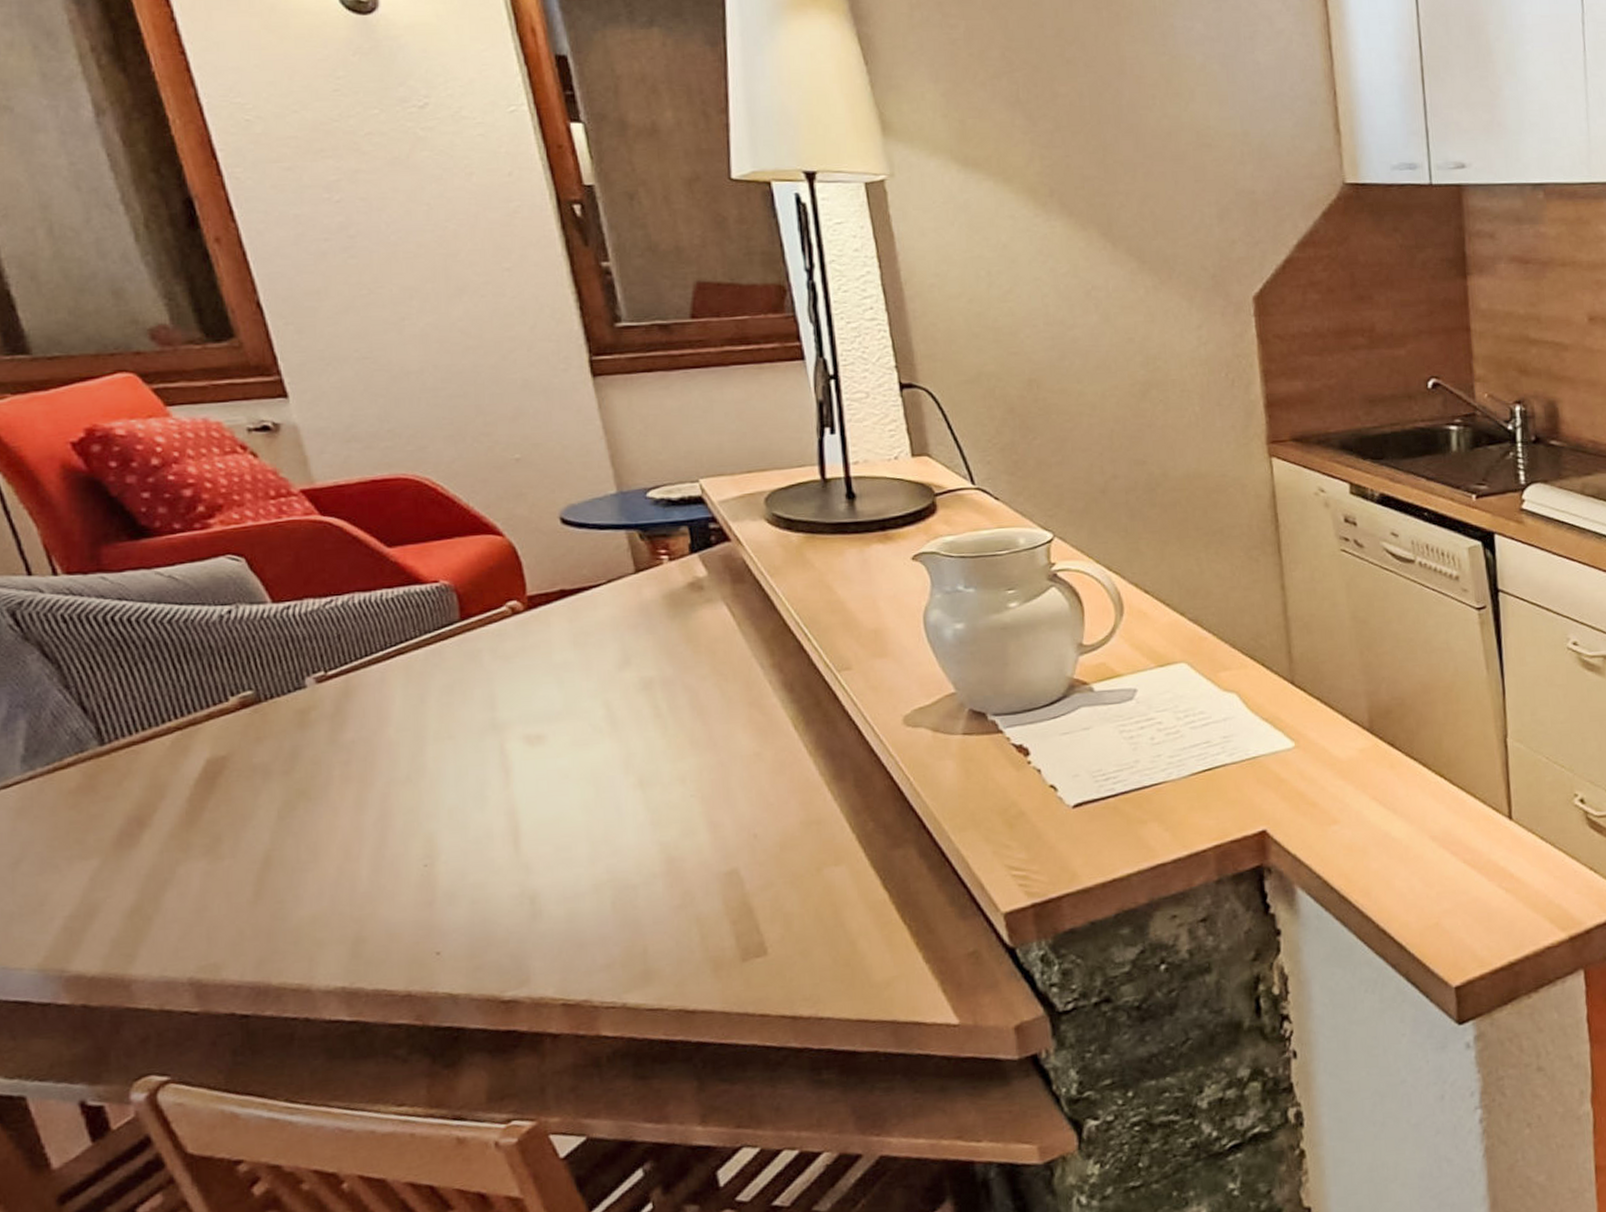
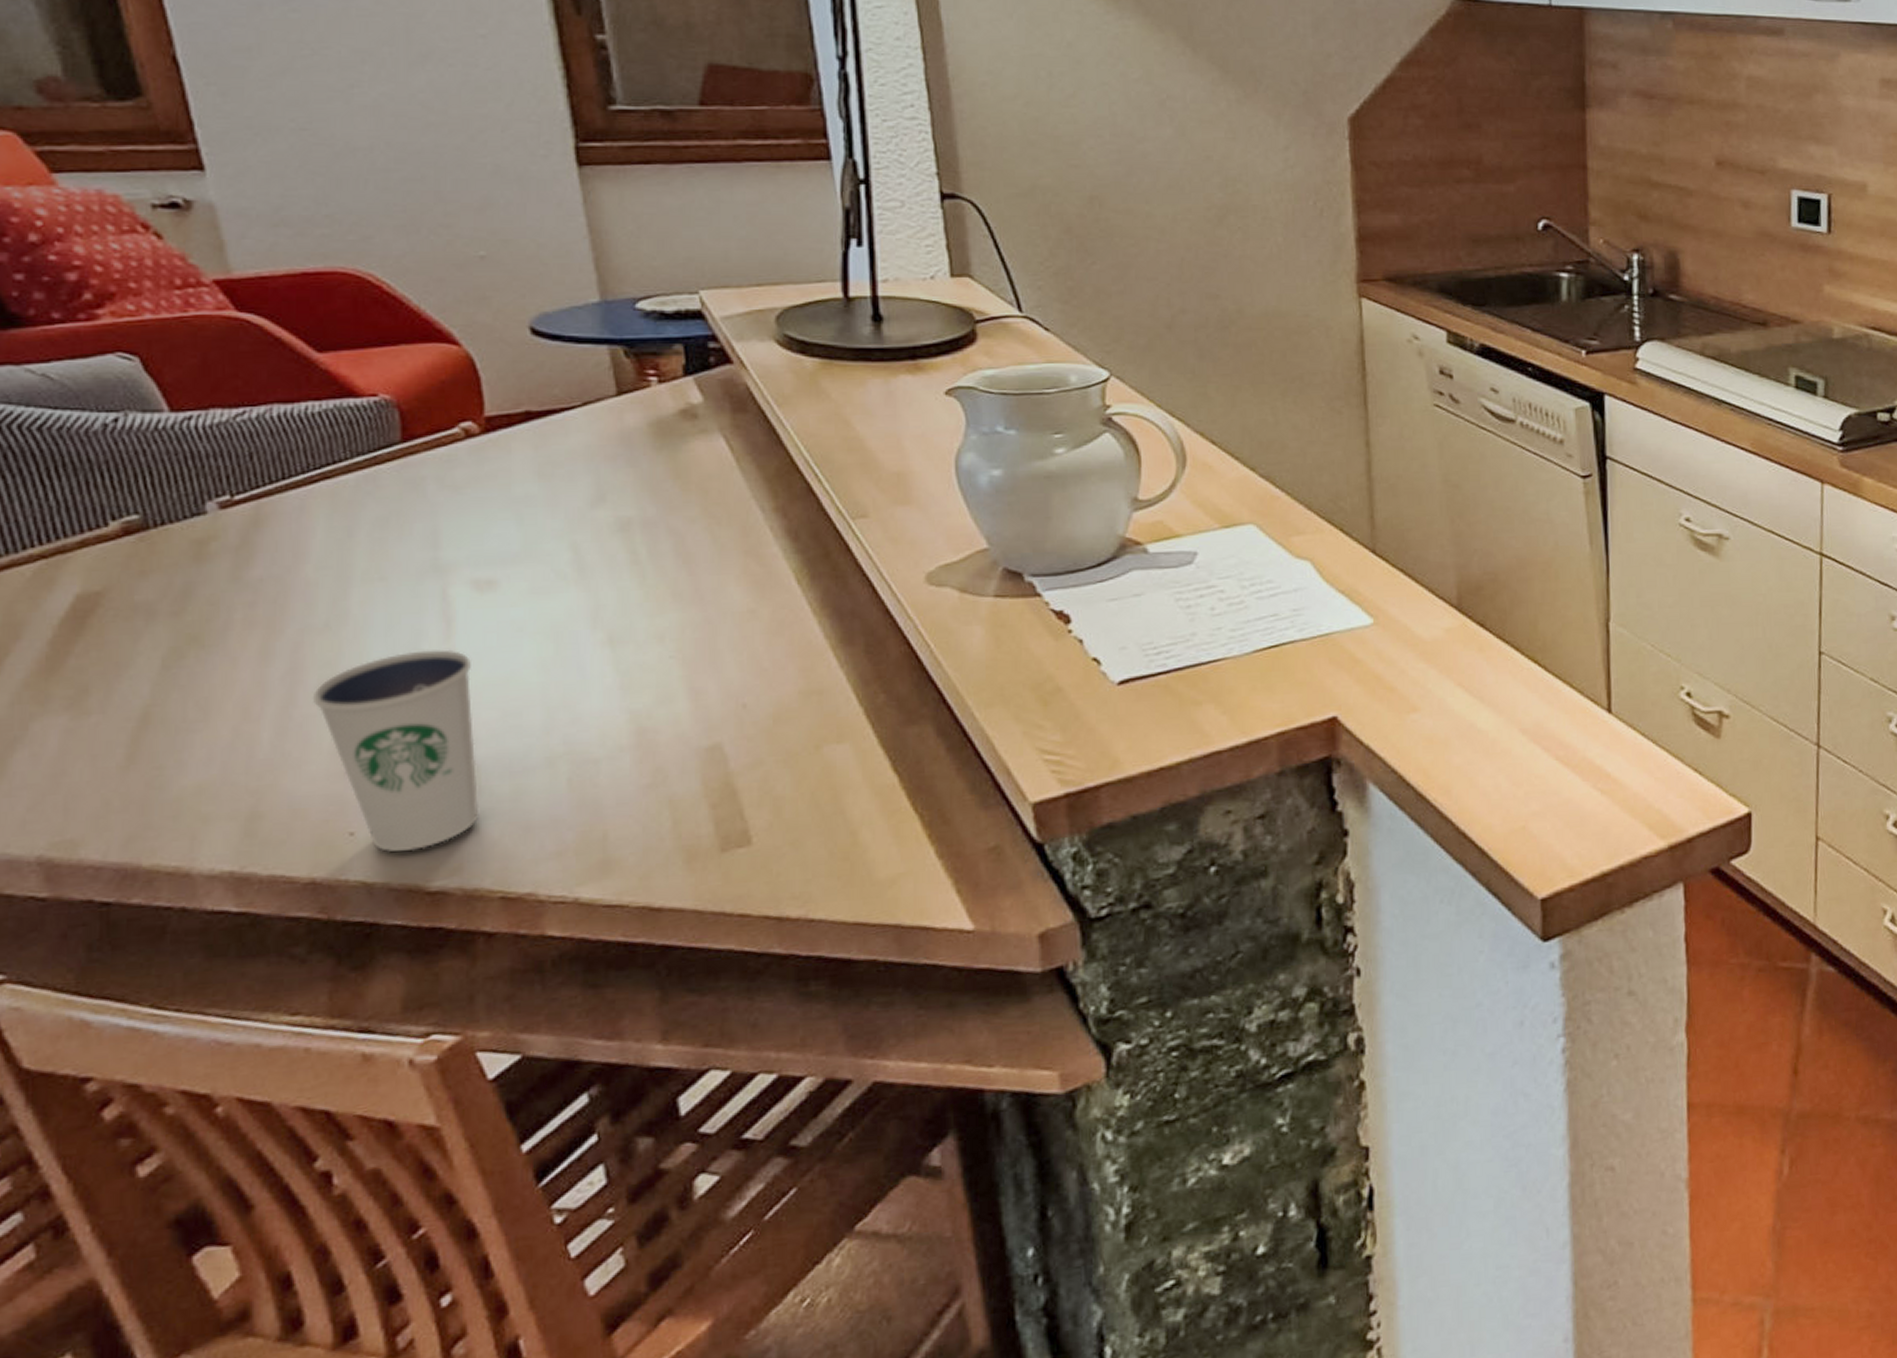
dixie cup: none [401,795,541,968] -> present [313,649,480,852]

